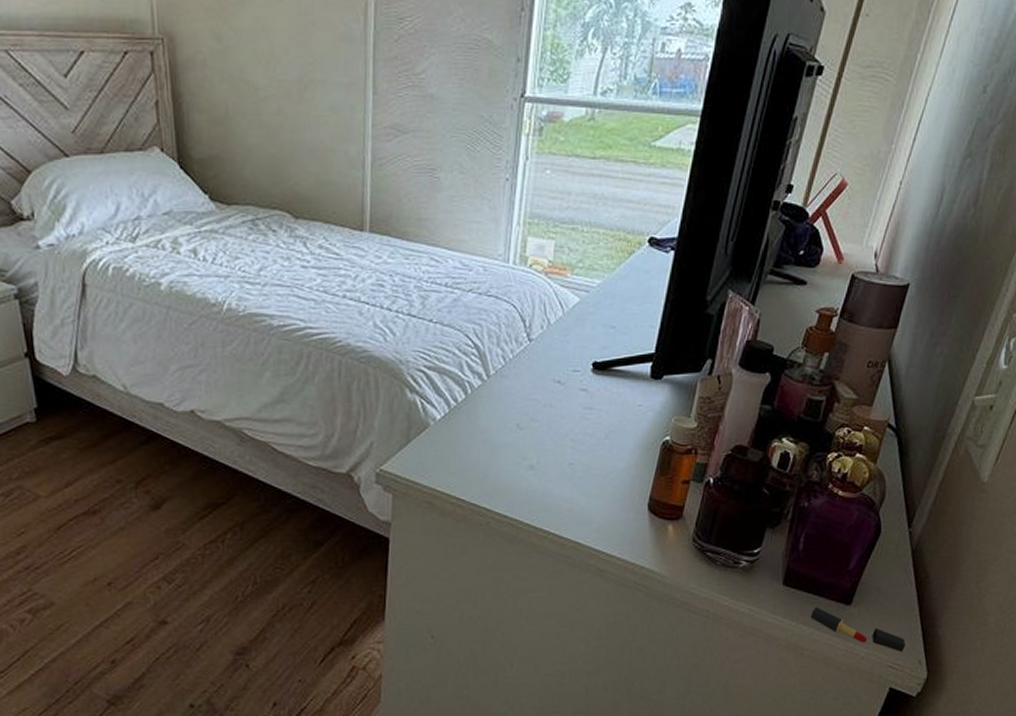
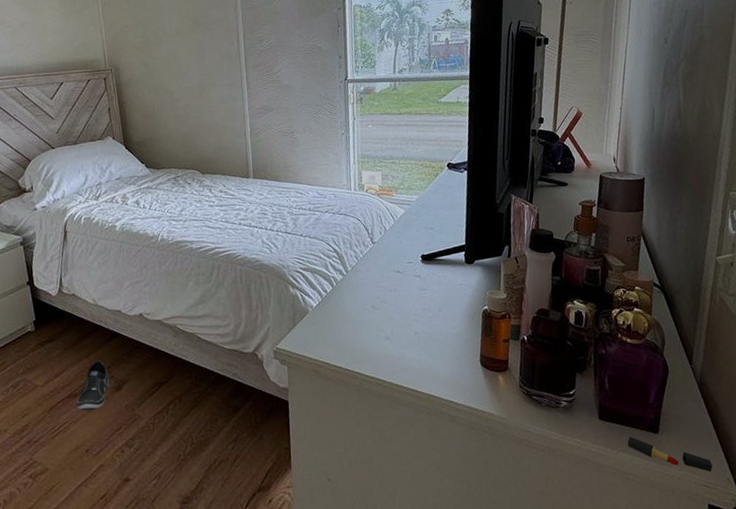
shoe: none [95,467,144,533] -> present [76,359,110,411]

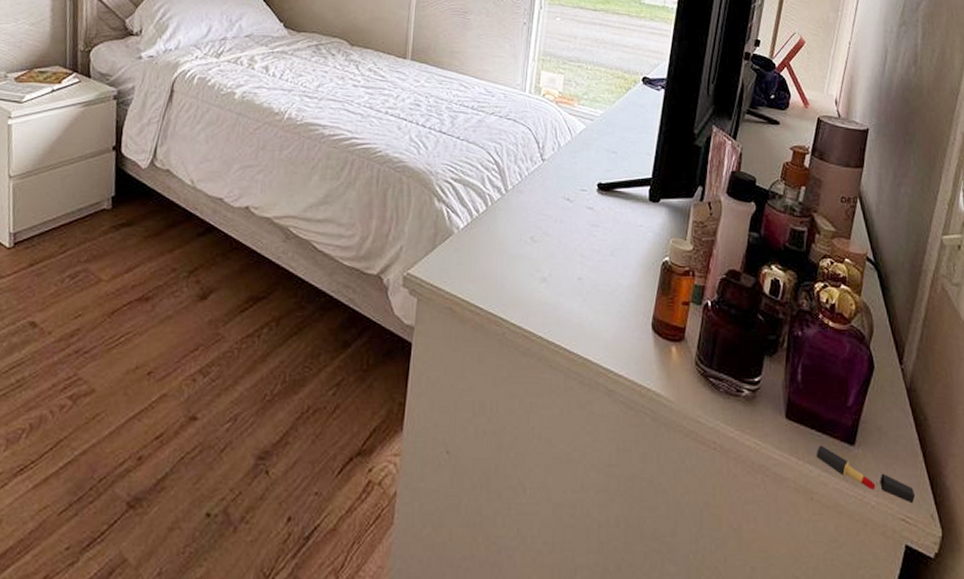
shoe: present [76,359,110,411] -> none [146,257,195,321]

